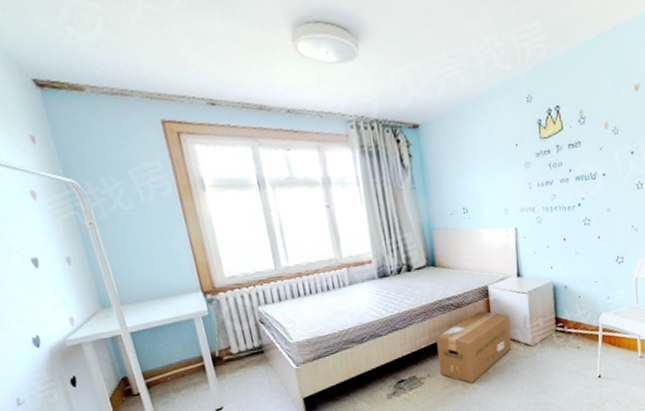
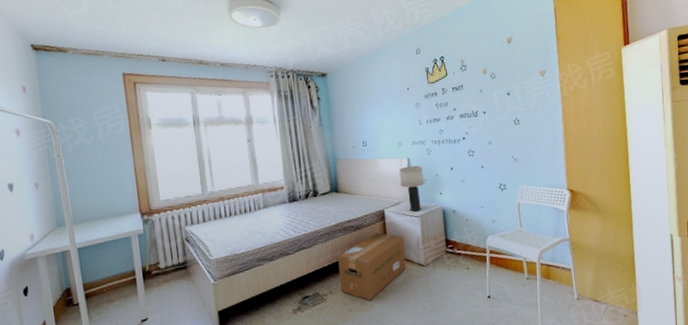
table lamp: none [505,235,534,288] -> present [399,165,425,212]

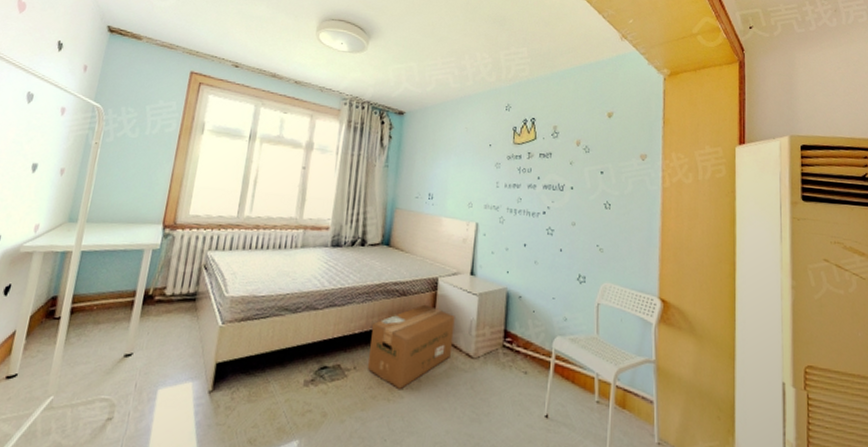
table lamp: present [399,165,425,212] -> none [462,232,492,288]

